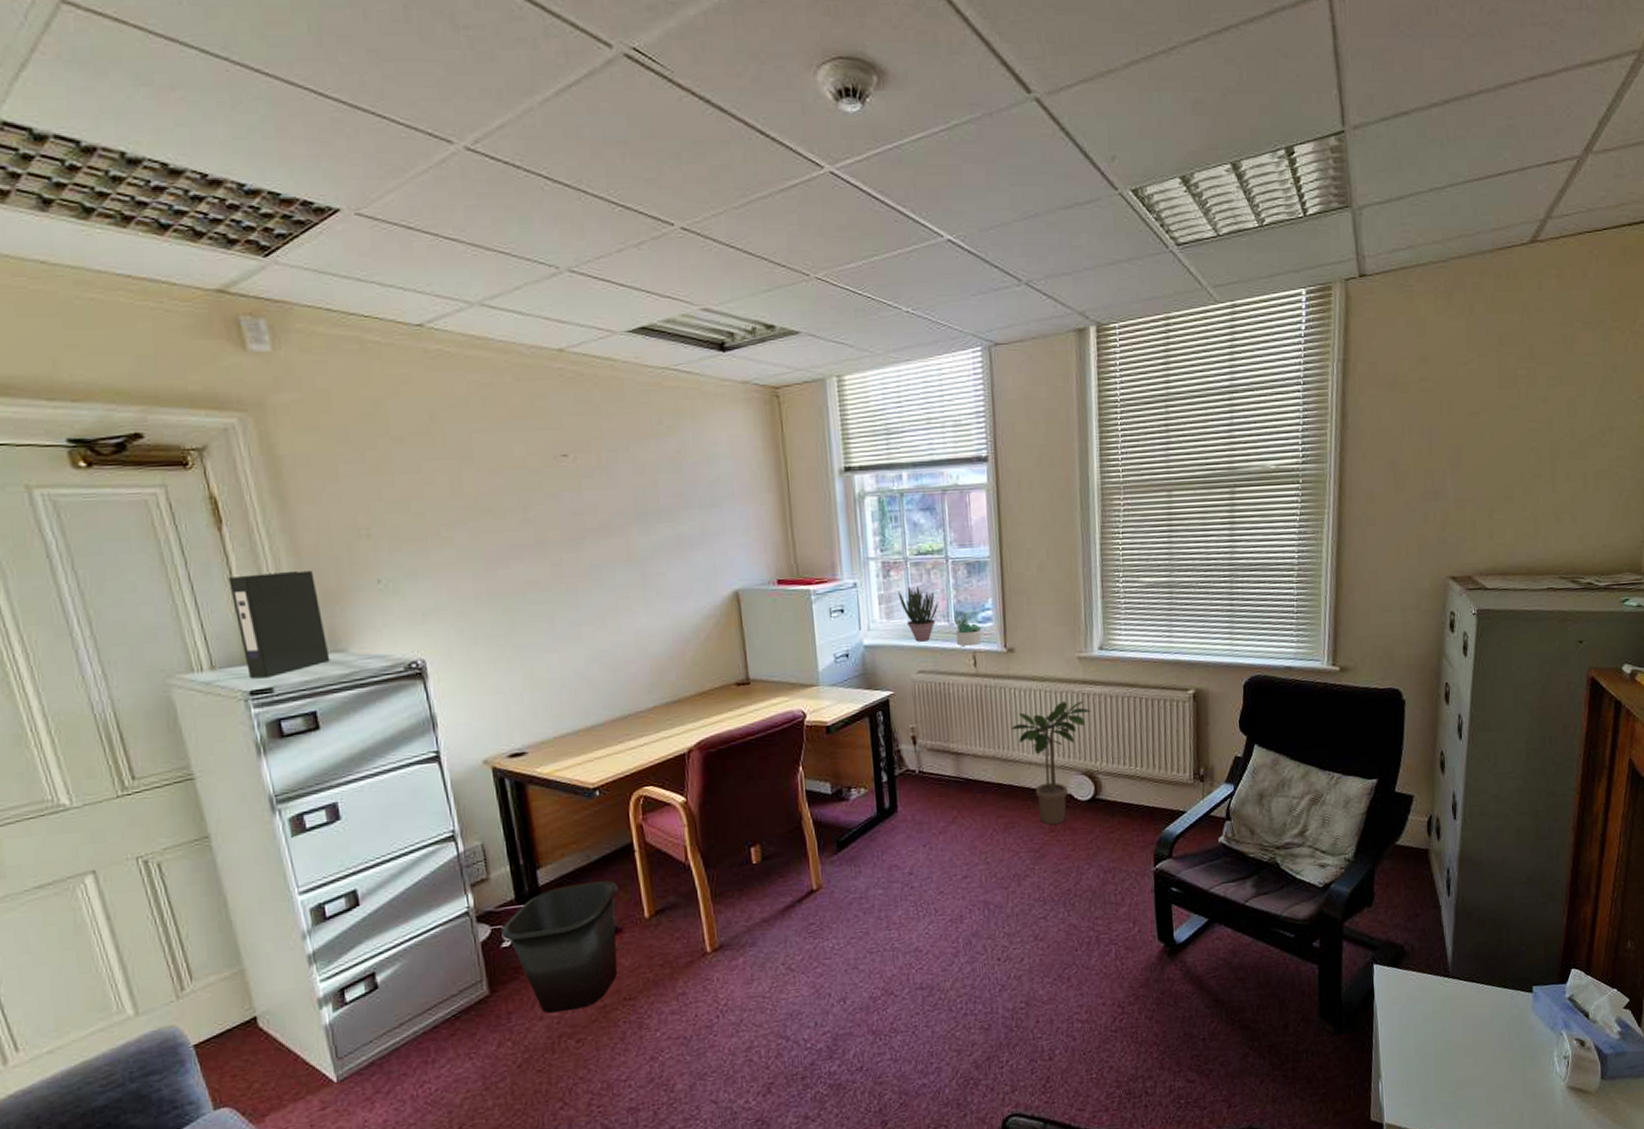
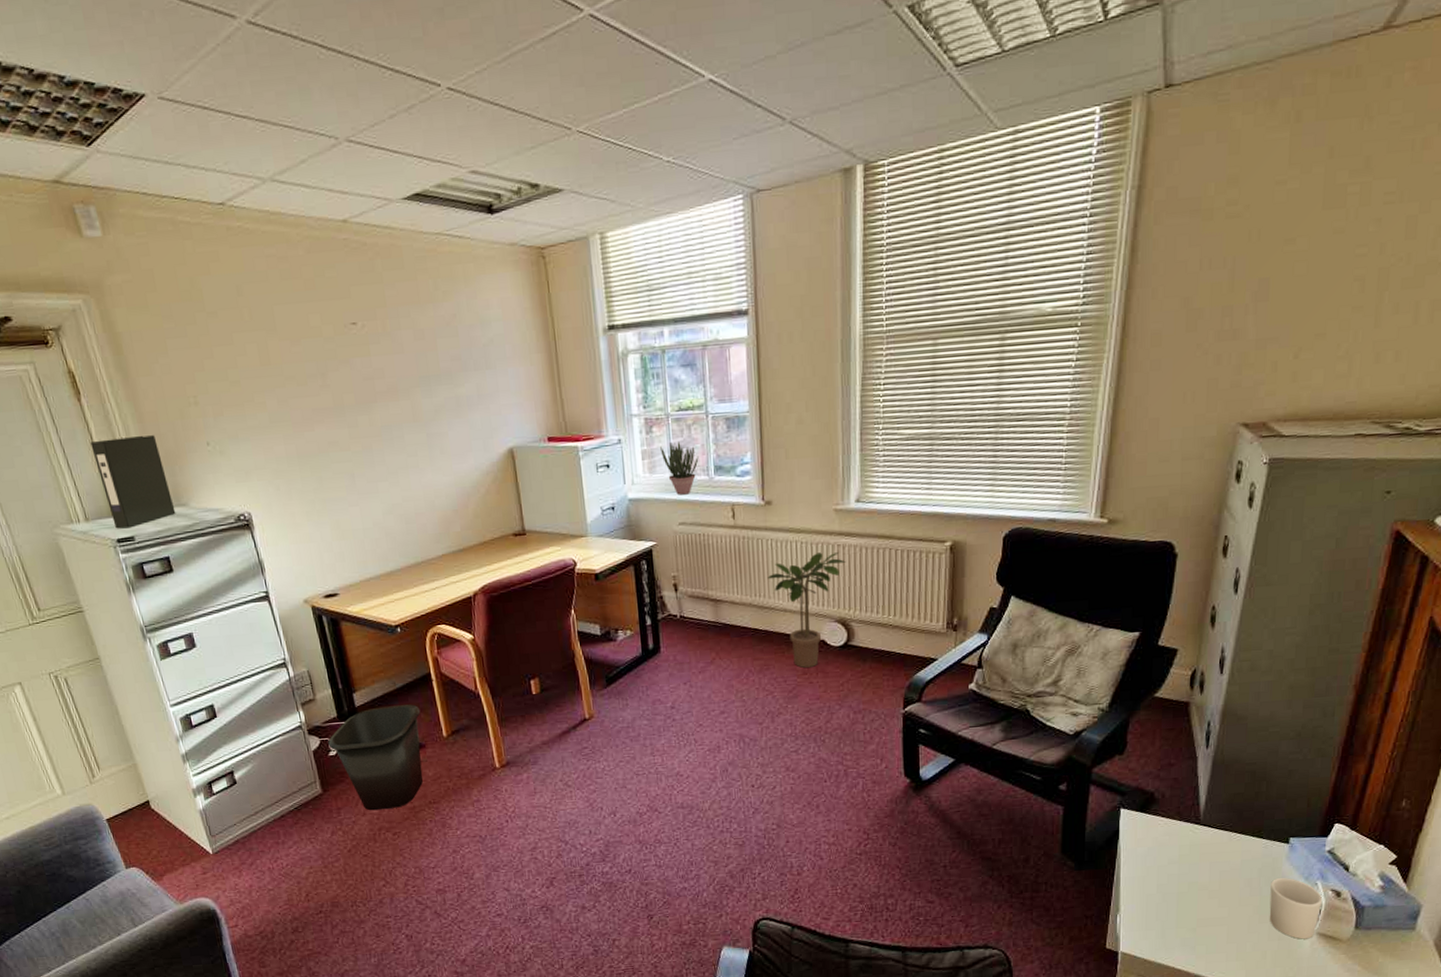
succulent plant: present [954,614,982,647] -> none [714,468,741,500]
mug: none [1520,1029,1569,1095] -> present [1269,877,1323,939]

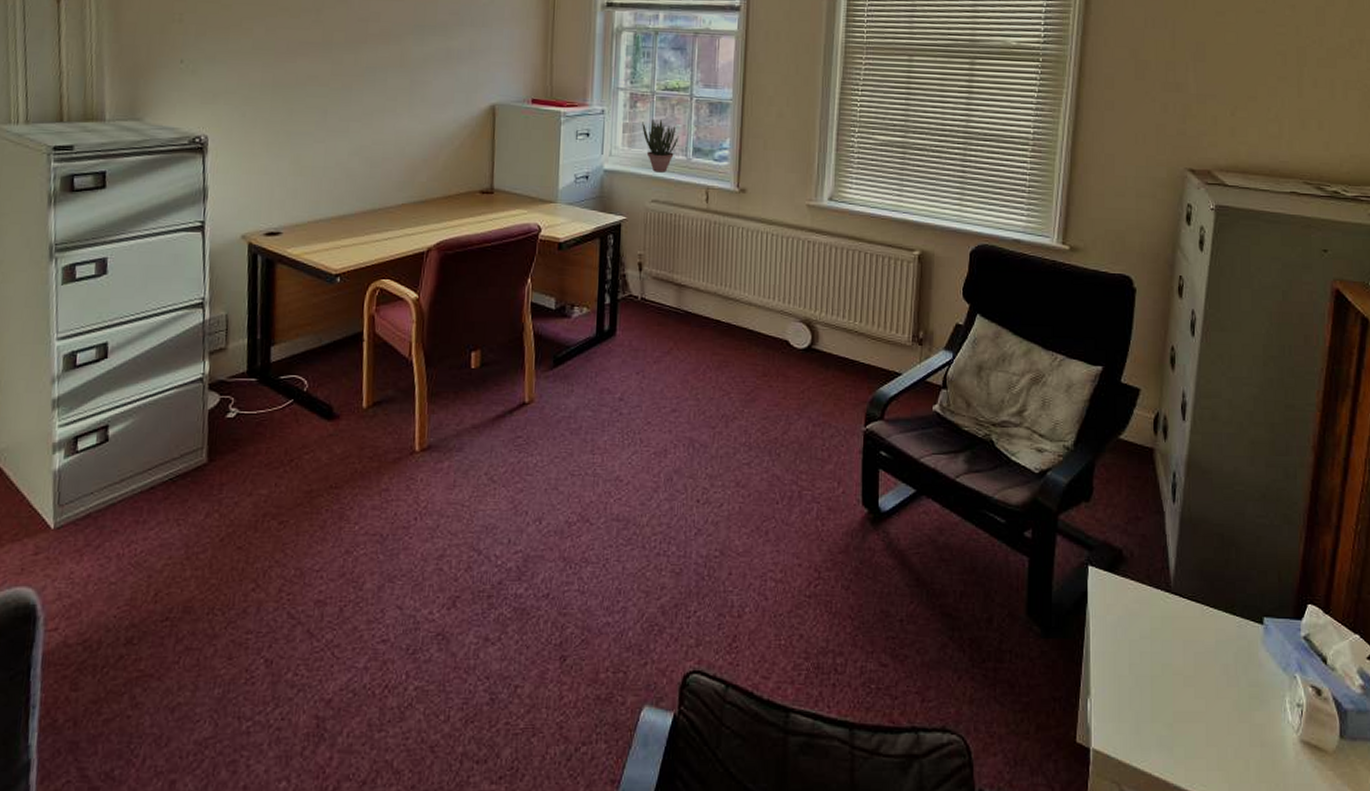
binder: present [90,435,176,529] -> none [55,43,128,136]
waste bin: present [328,704,423,811] -> none [228,365,343,491]
potted plant: present [767,552,846,668] -> none [735,247,815,369]
mug: present [1269,877,1323,939] -> none [1248,665,1303,747]

